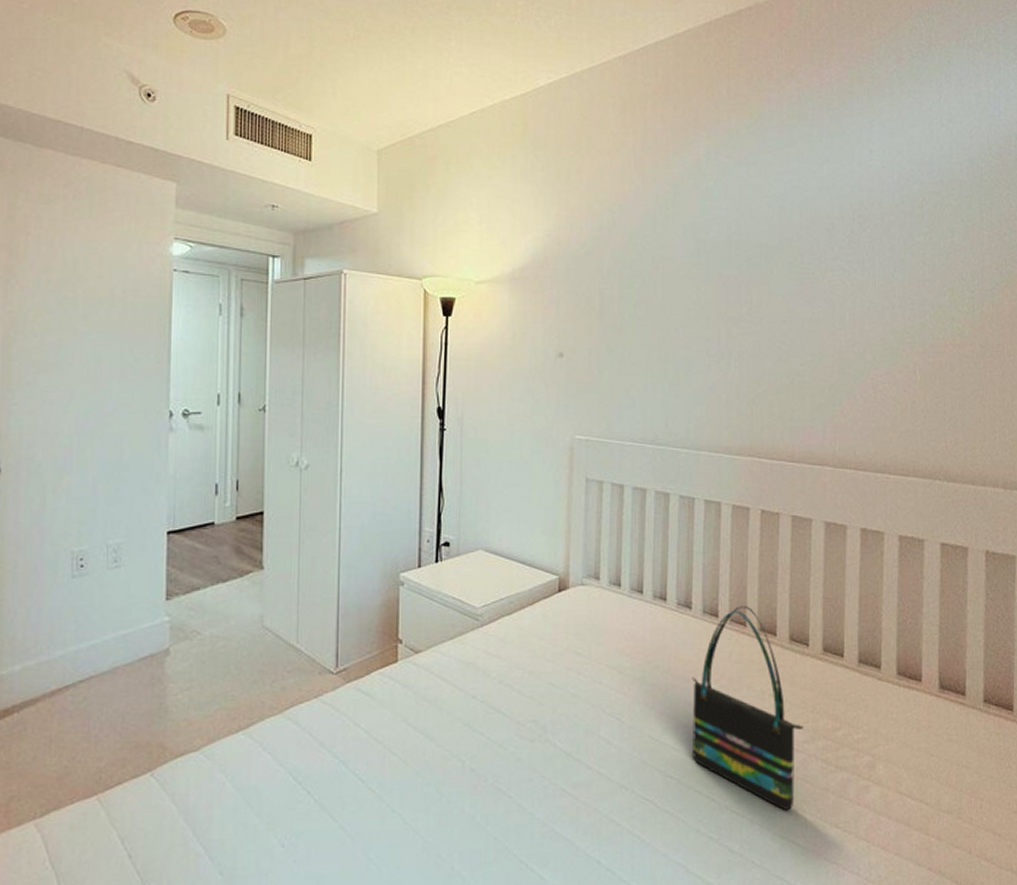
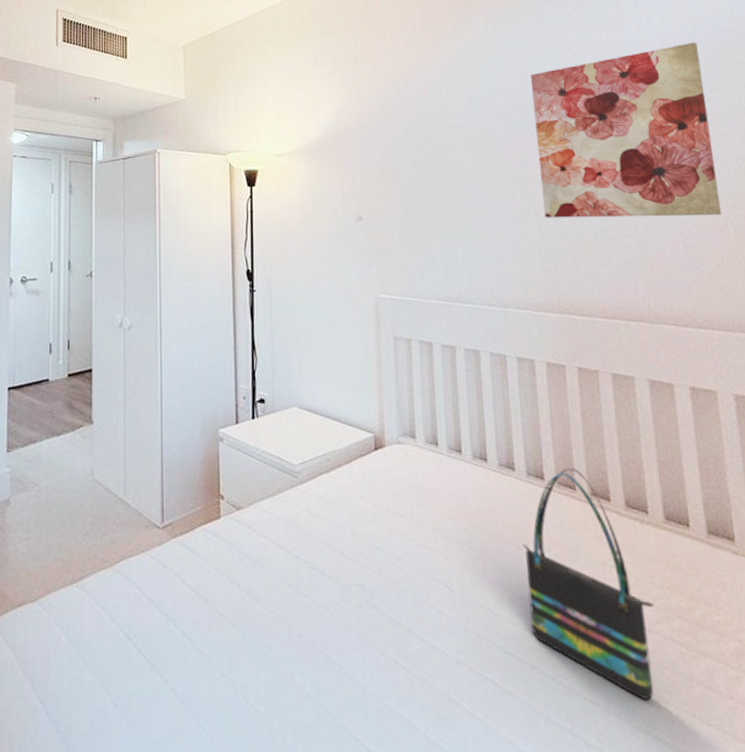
wall art: none [746,181,914,363] -> present [530,42,722,218]

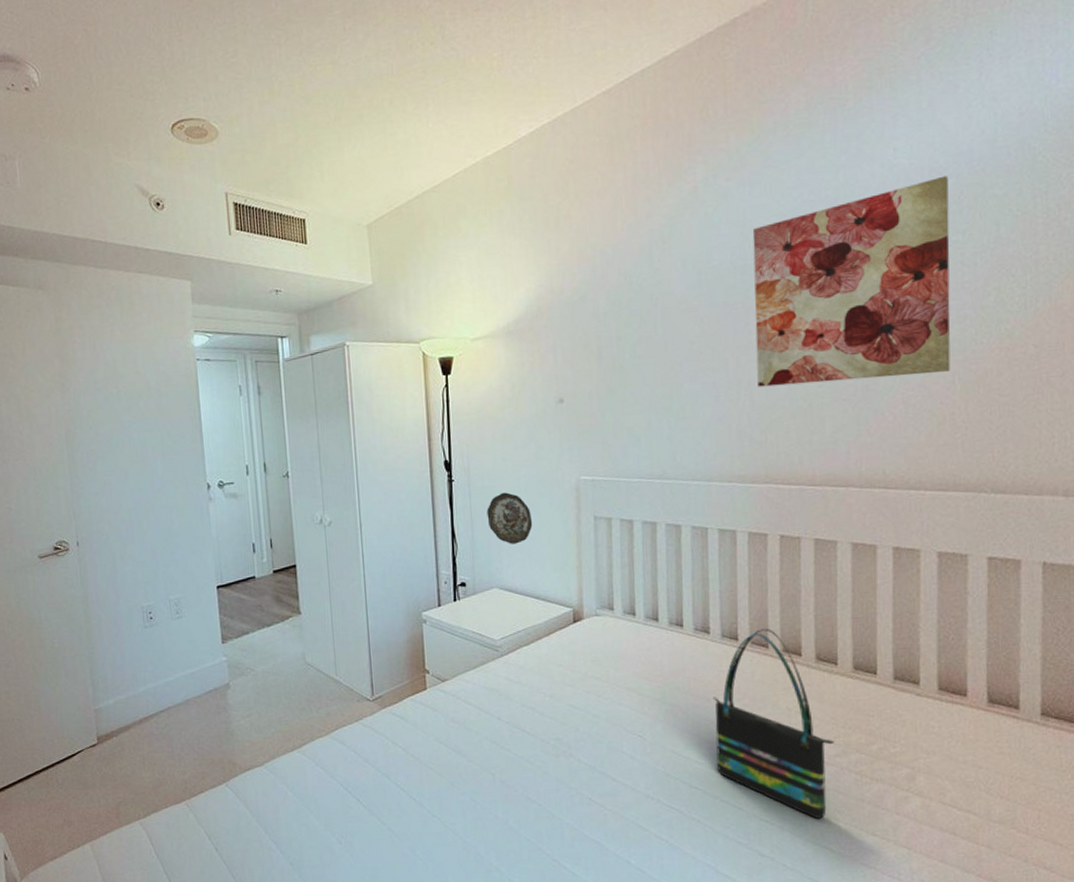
decorative plate: none [287,306,333,360] -> present [487,492,533,544]

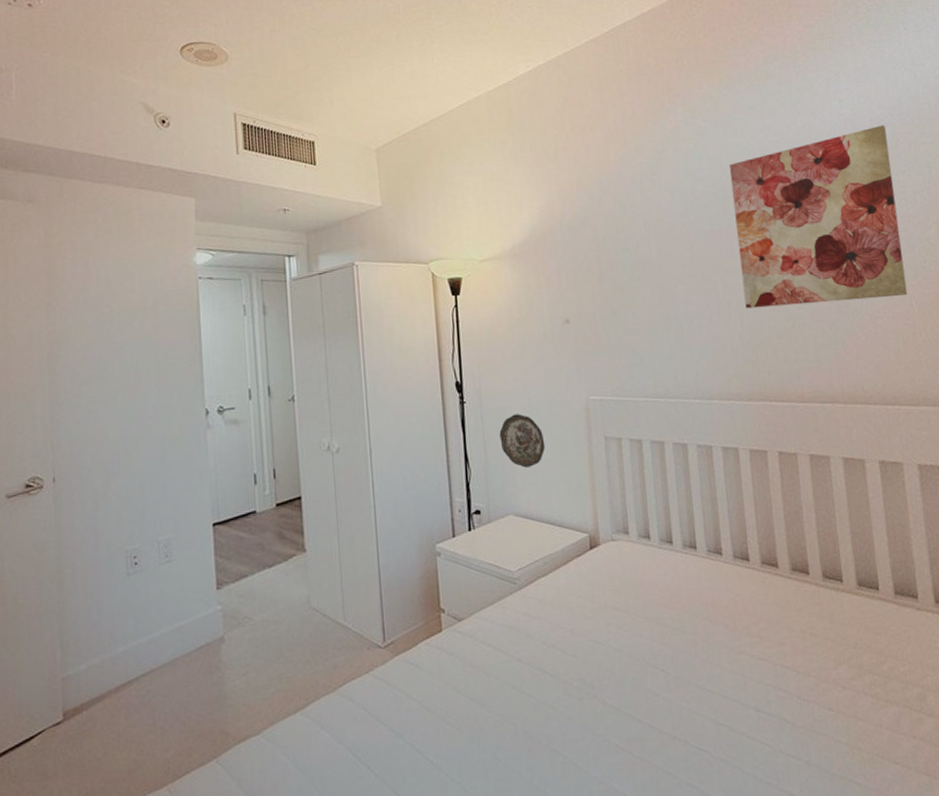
tote bag: present [712,628,834,820] -> none [730,547,849,750]

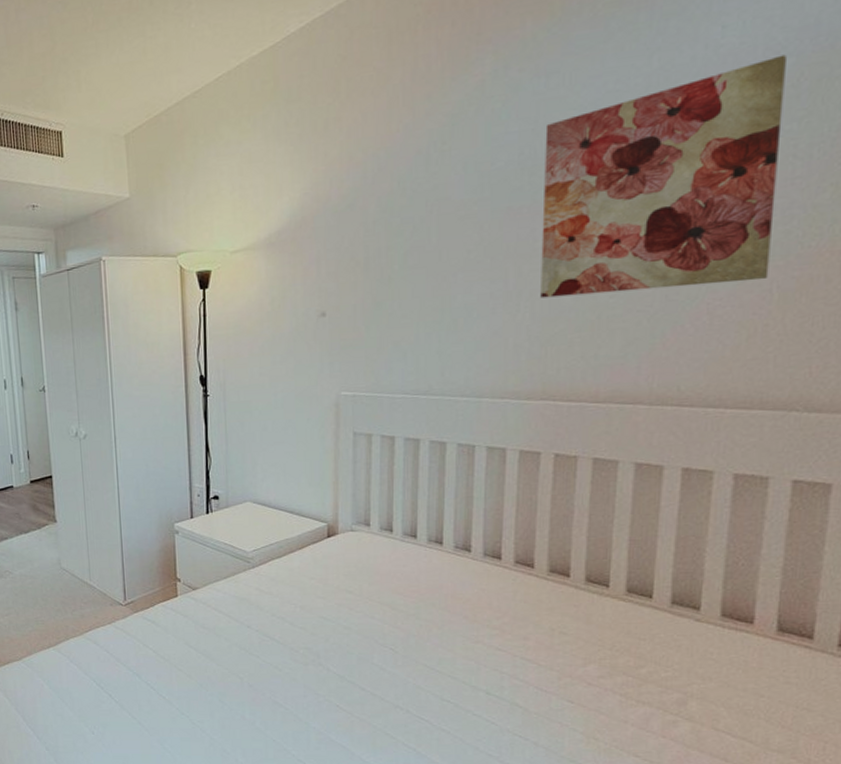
decorative plate: present [499,413,546,468] -> none [242,407,289,459]

